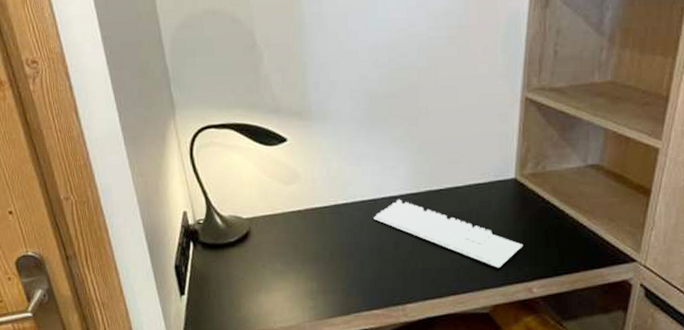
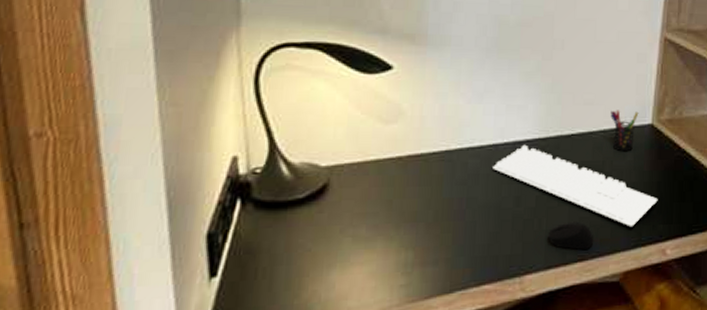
computer mouse: none [424,262,465,286] -> present [548,221,594,250]
pen holder: none [475,167,502,204] -> present [610,110,639,152]

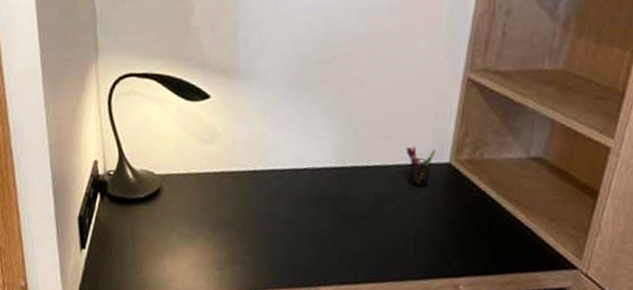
keyboard: present [493,144,658,228] -> none [293,171,453,259]
computer mouse: present [548,221,594,250] -> none [341,245,386,273]

